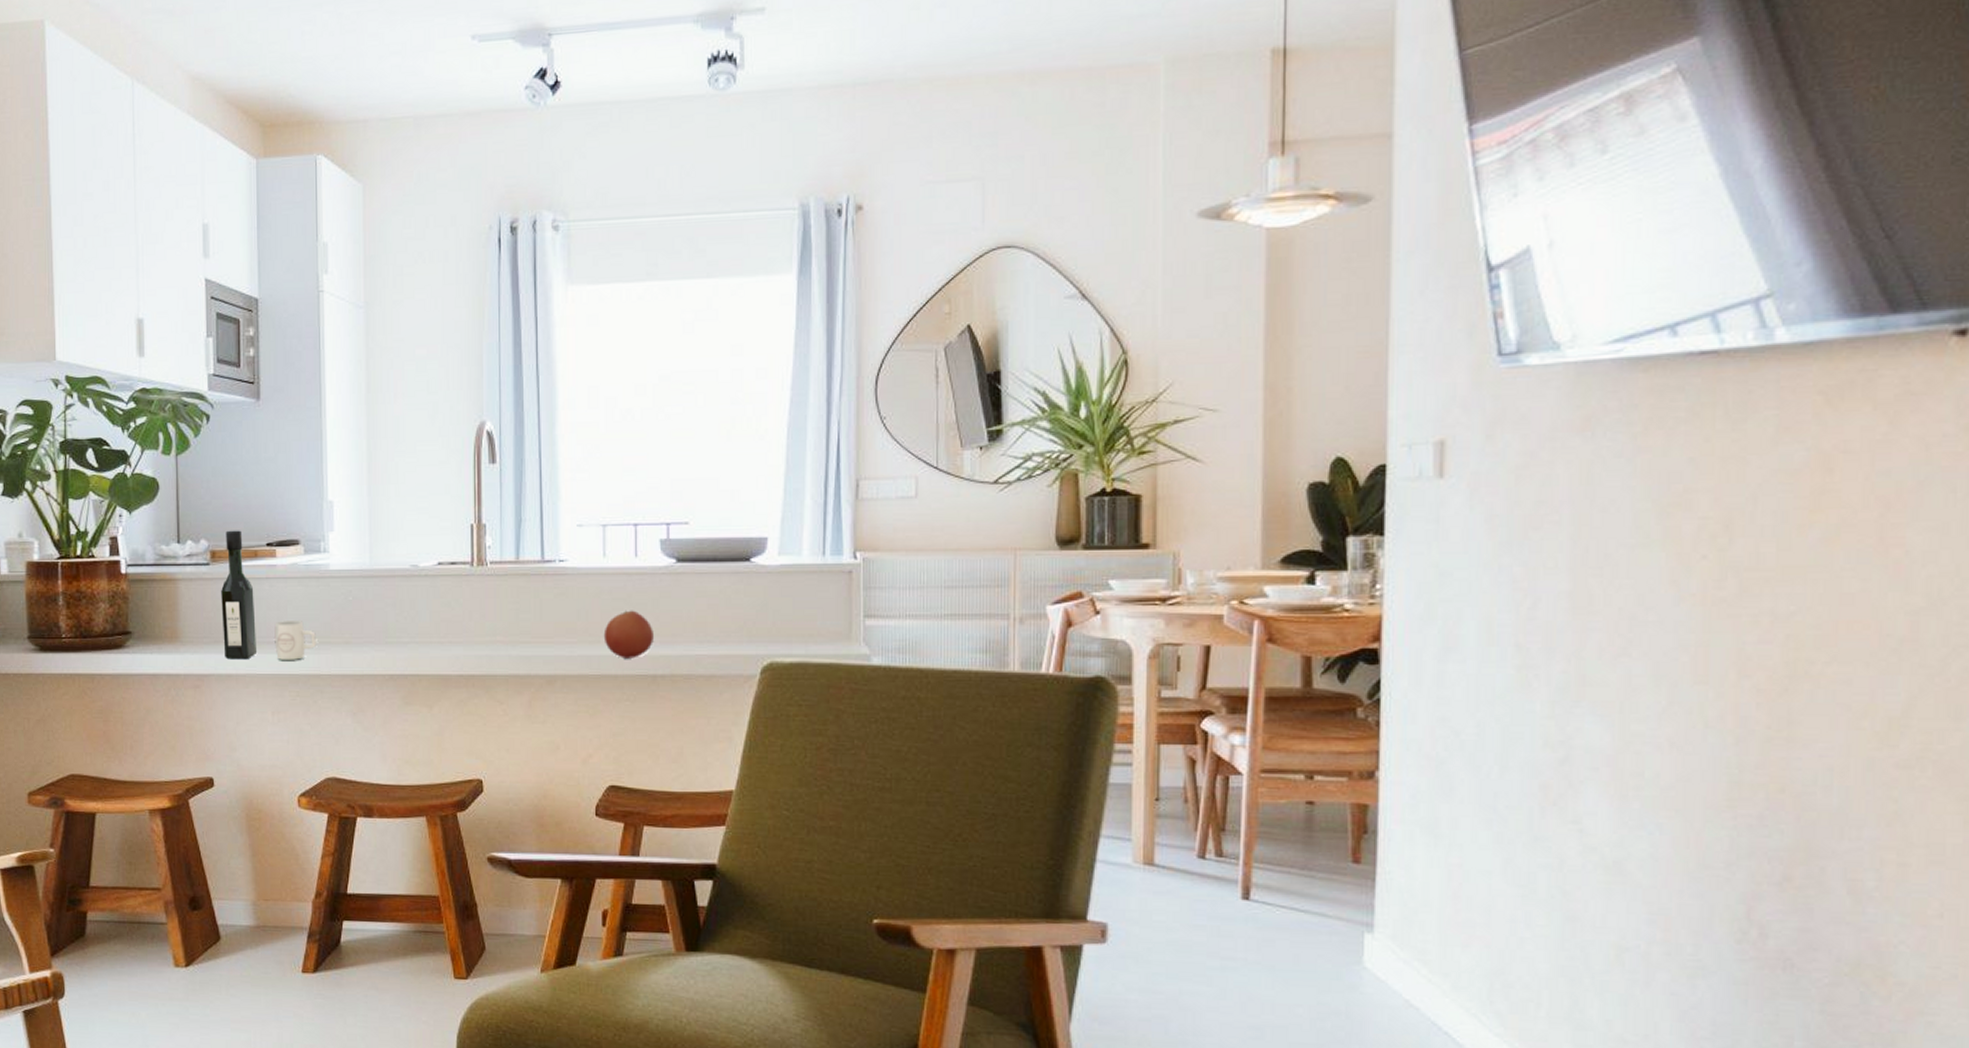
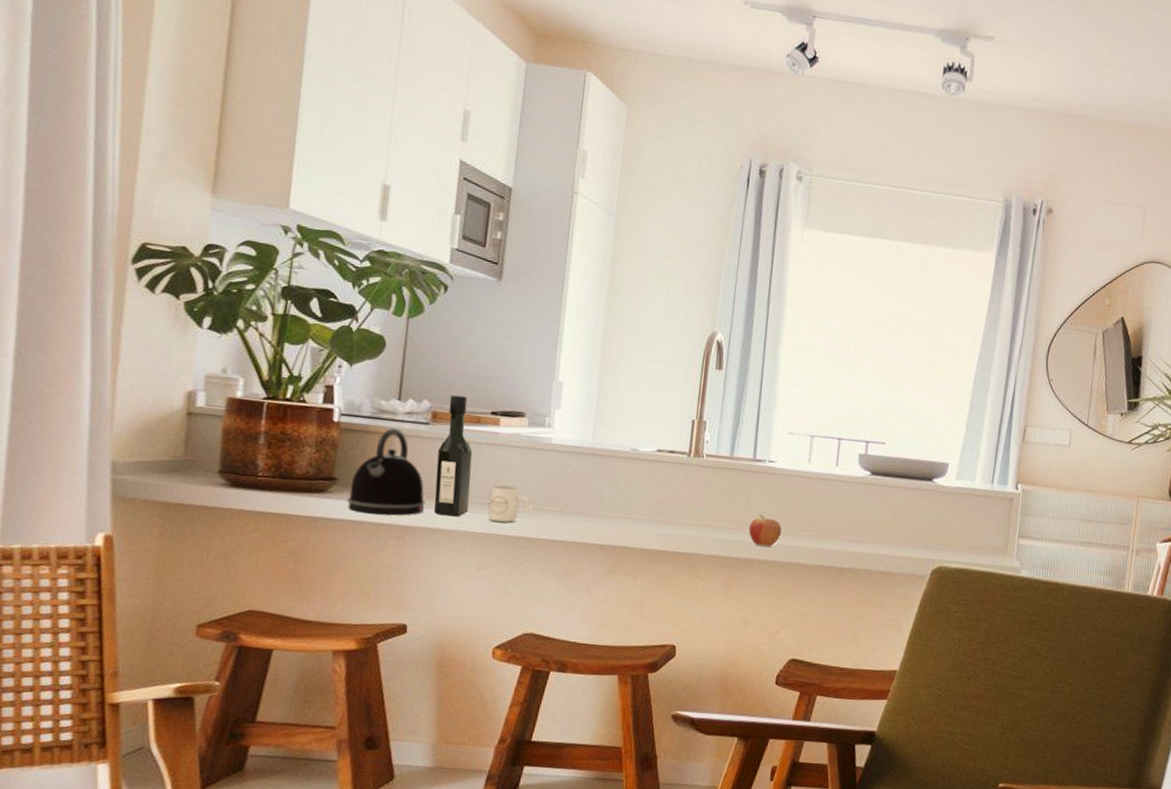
kettle: none [143,574,216,665] -> present [347,428,426,515]
fruit: none [545,623,583,658] -> present [748,515,782,547]
fruit: present [603,610,655,658] -> none [800,510,845,552]

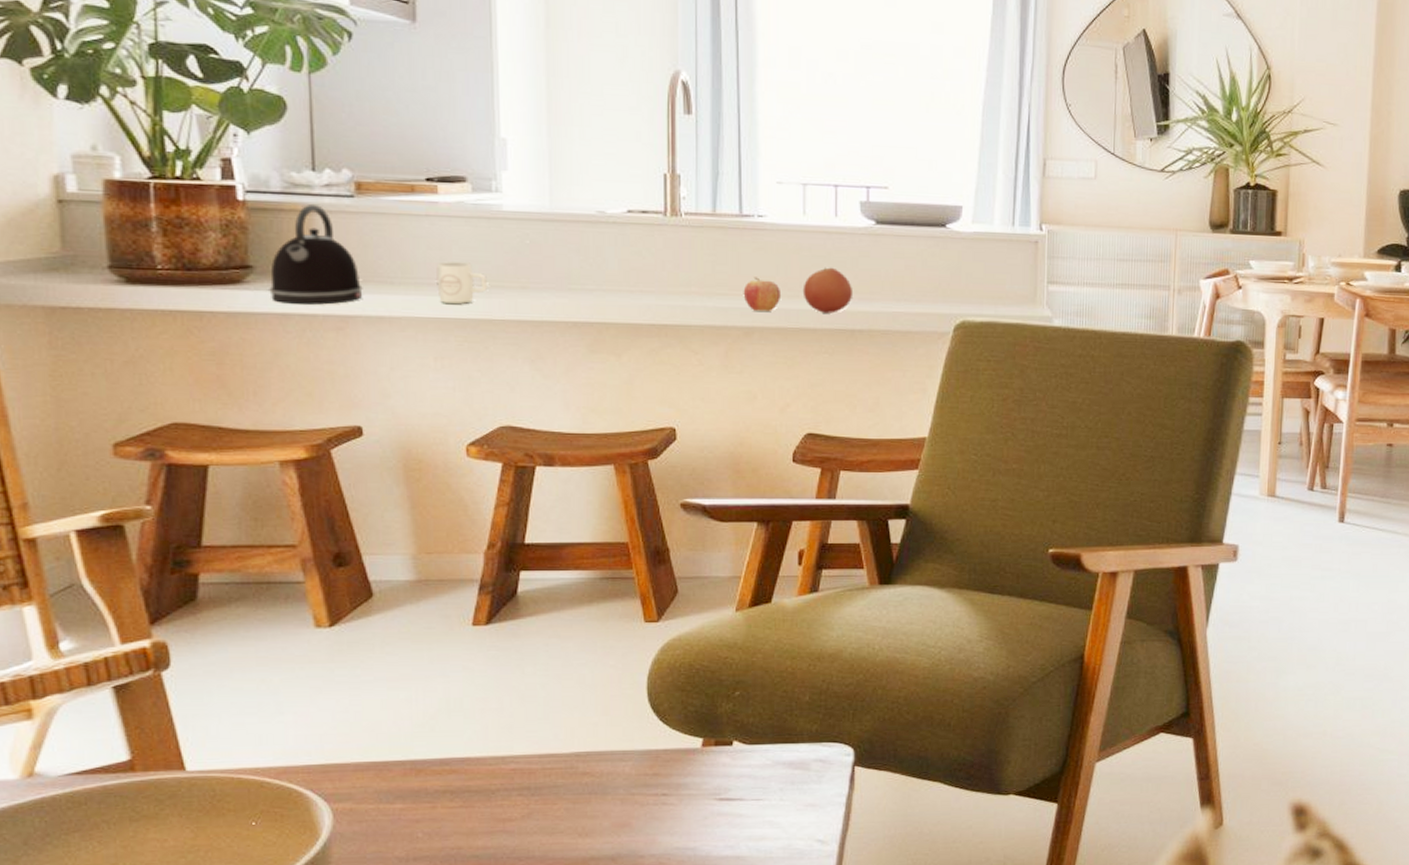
bottle: present [434,395,473,516] -> none [369,161,416,301]
fruit: none [800,510,845,552] -> present [802,267,854,313]

